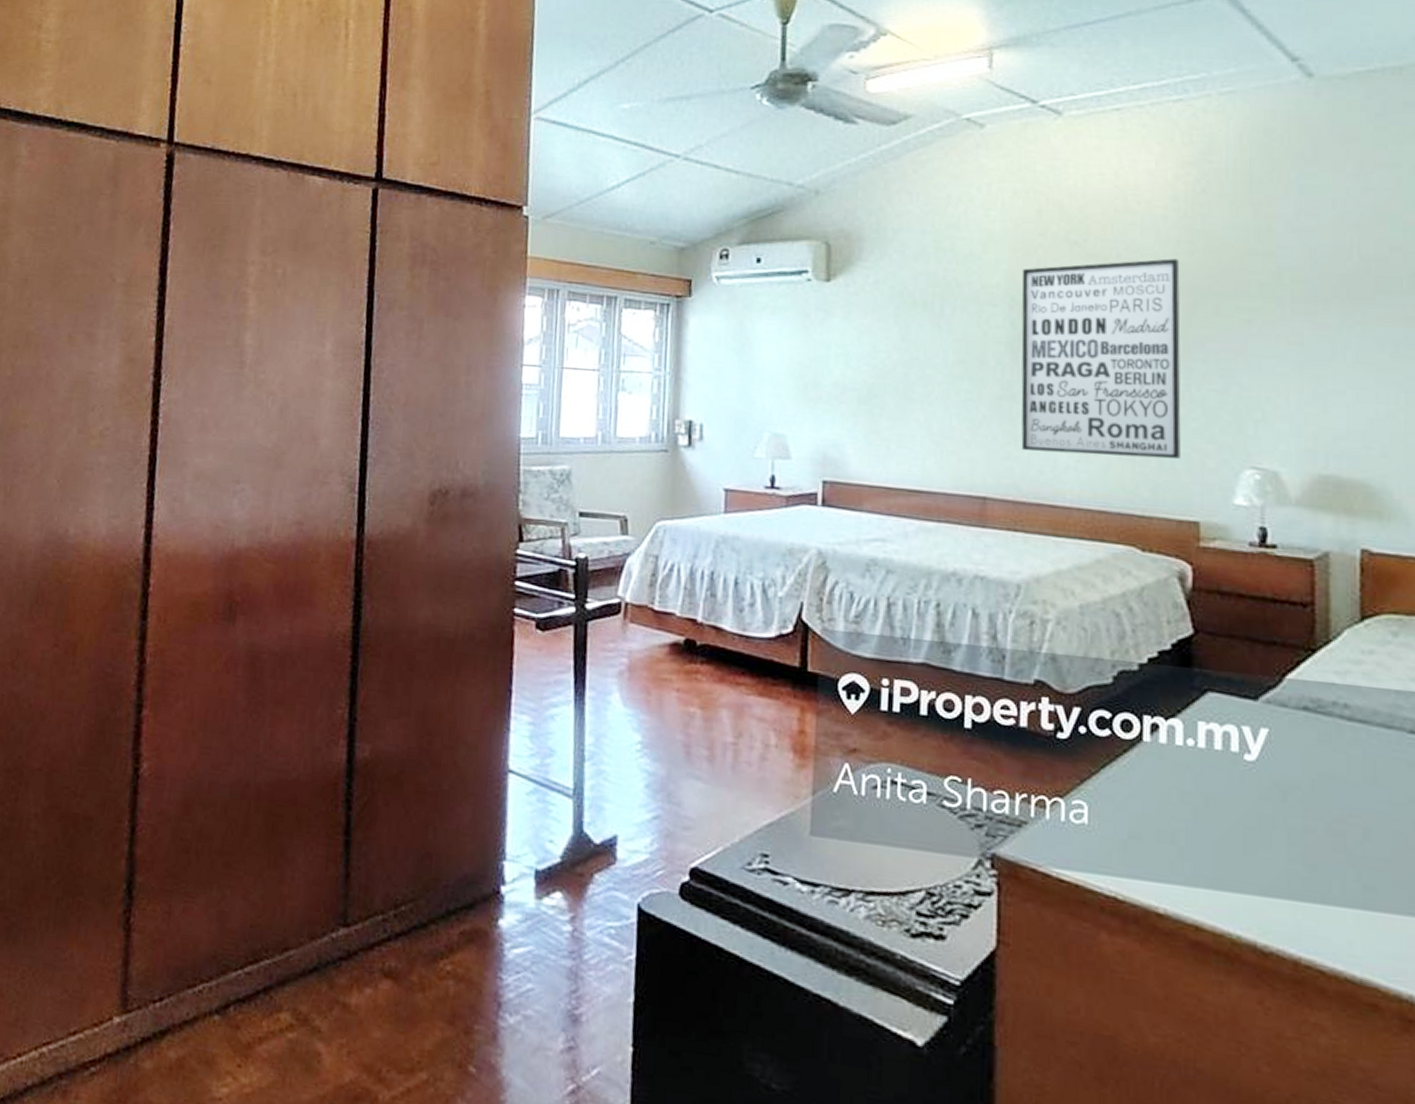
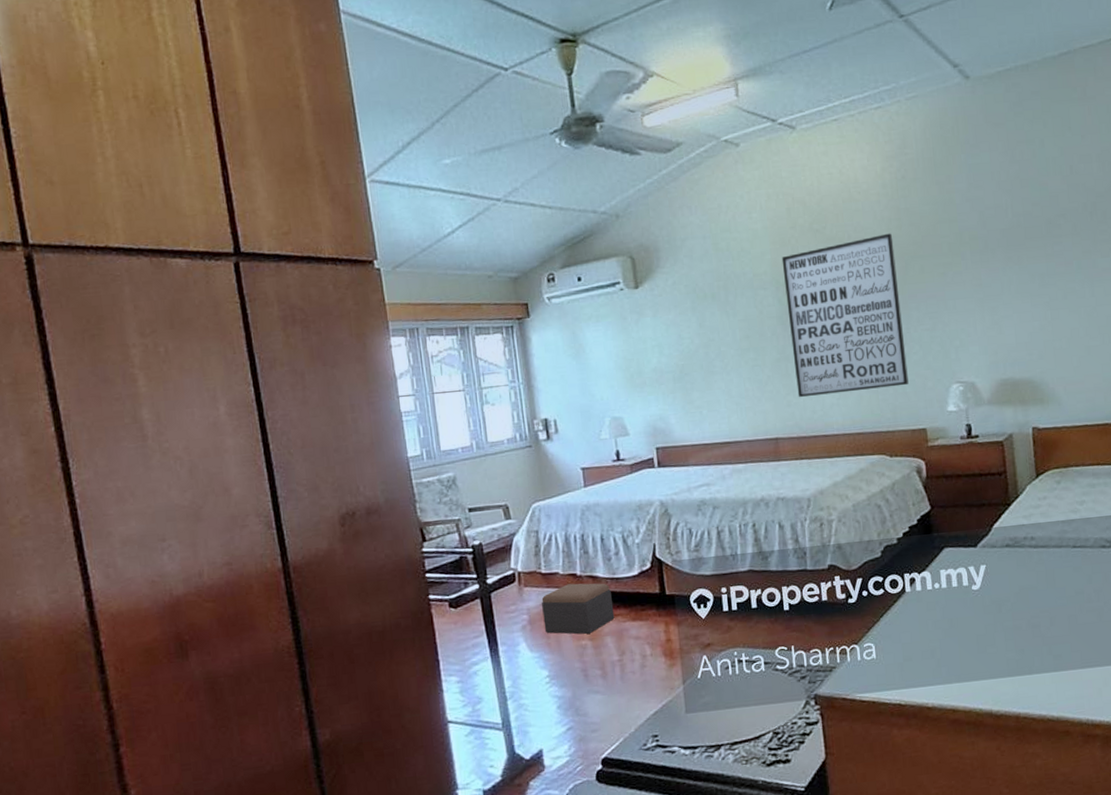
footstool: none [645,630,738,701] -> present [541,583,615,635]

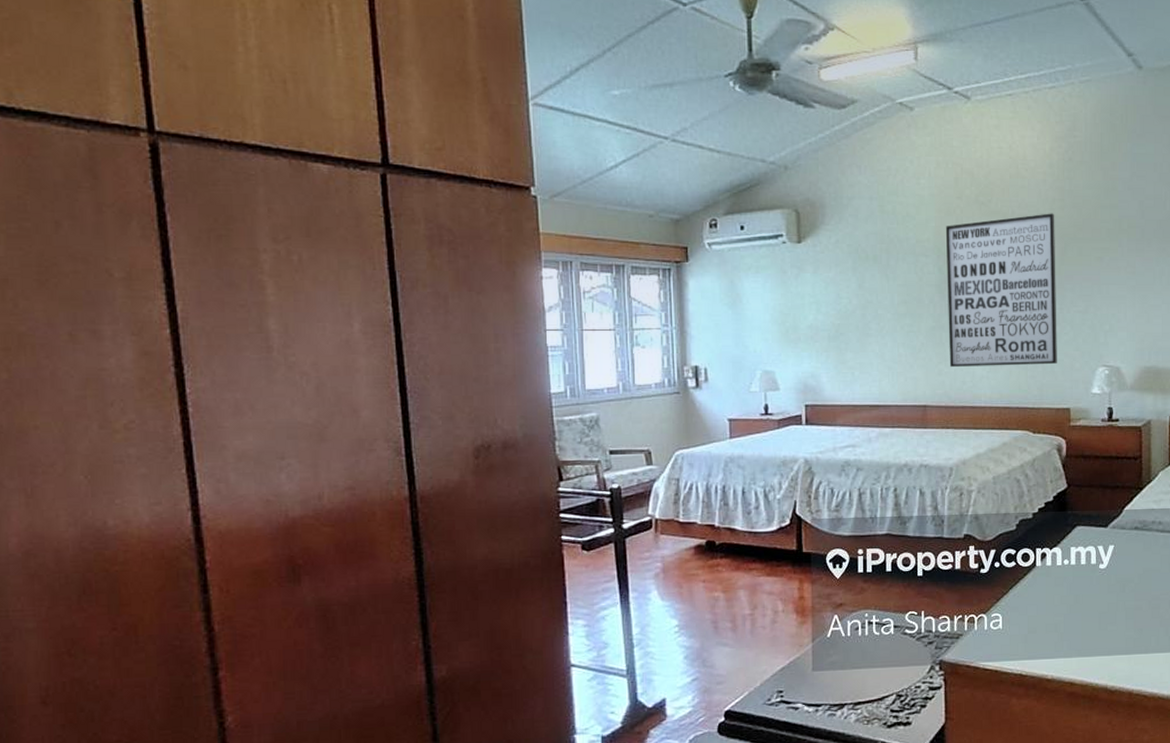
footstool: present [541,583,615,635] -> none [677,534,750,587]

